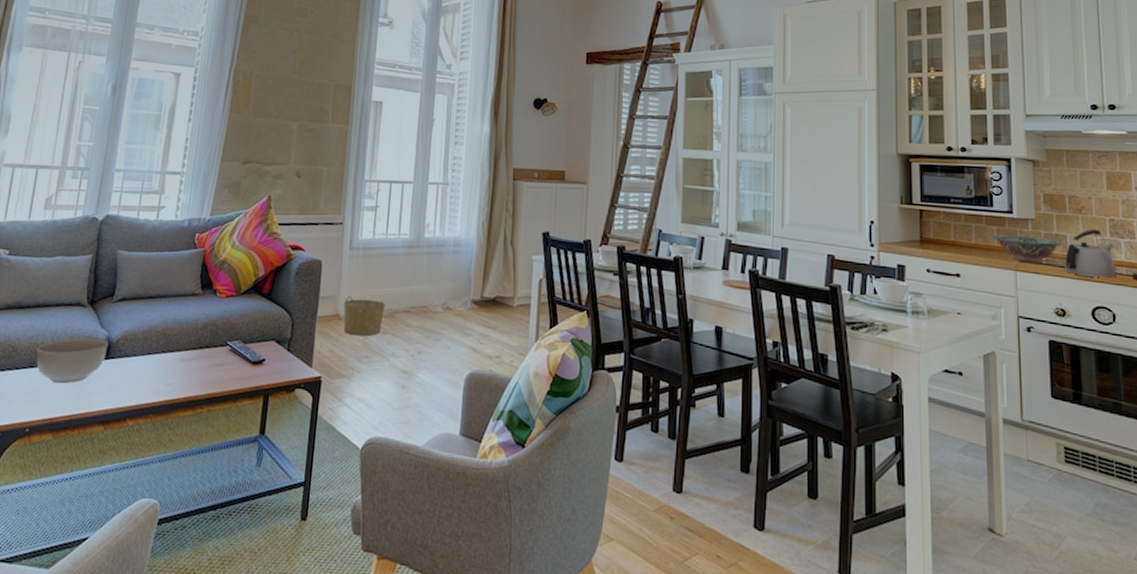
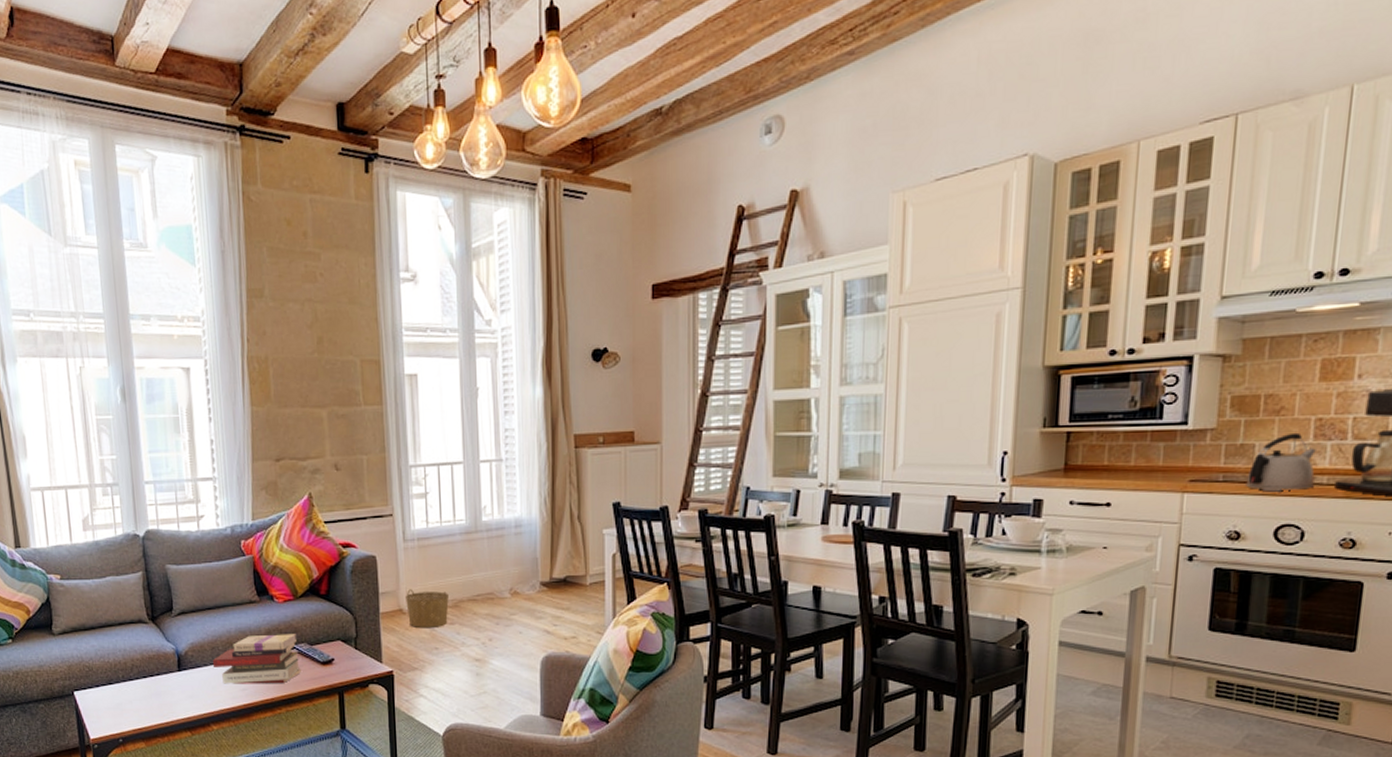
bowl: present [36,338,108,384] -> none [110,653,178,697]
books: none [142,328,232,381] -> present [212,634,301,684]
bowl: present [993,234,1063,263] -> none [1157,449,1249,482]

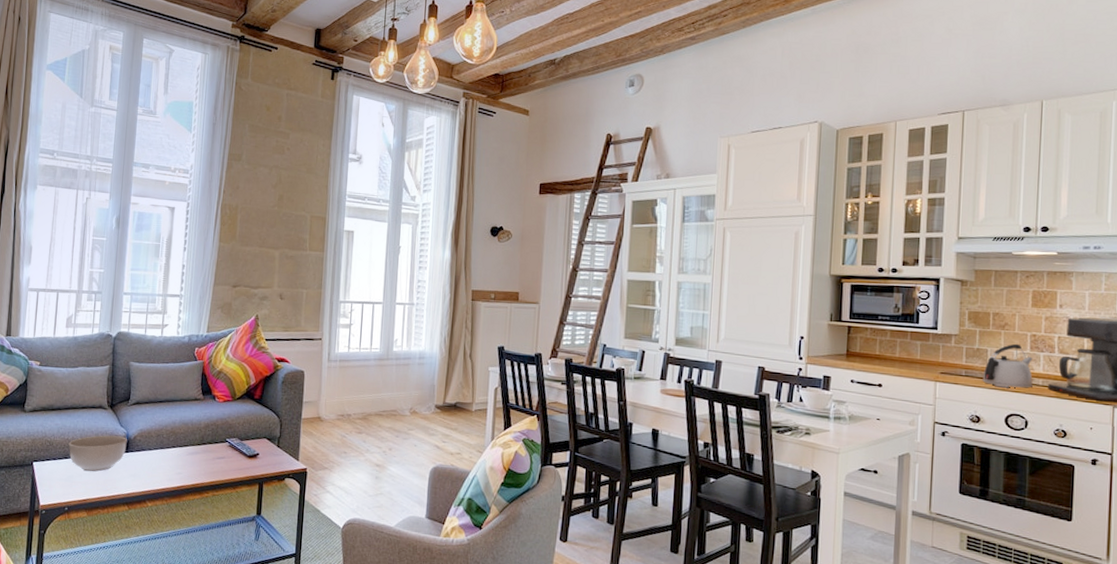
bowl: none [110,653,178,697] -> present [68,435,127,472]
books: present [212,634,301,684] -> none [156,427,230,471]
basket: present [406,589,449,629] -> none [324,401,360,435]

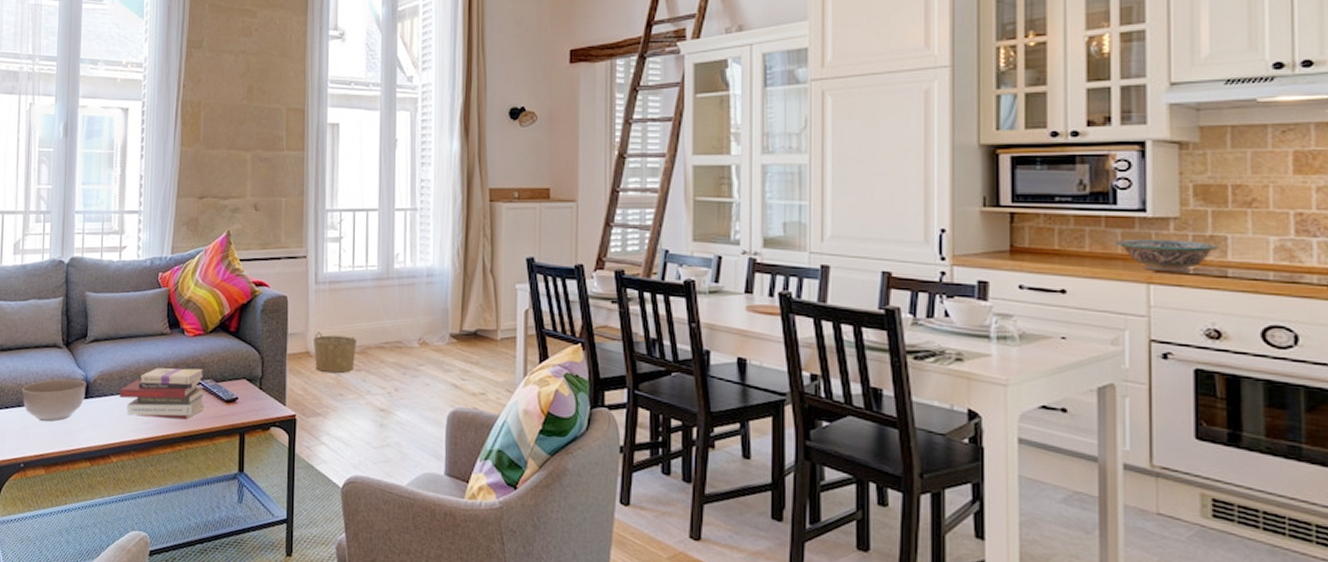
books: none [156,427,230,471] -> present [119,368,205,419]
basket: none [324,401,360,435] -> present [314,332,357,374]
bowl: none [916,348,984,375] -> present [1115,238,1221,273]
kettle: present [982,343,1033,388] -> none [1221,226,1302,290]

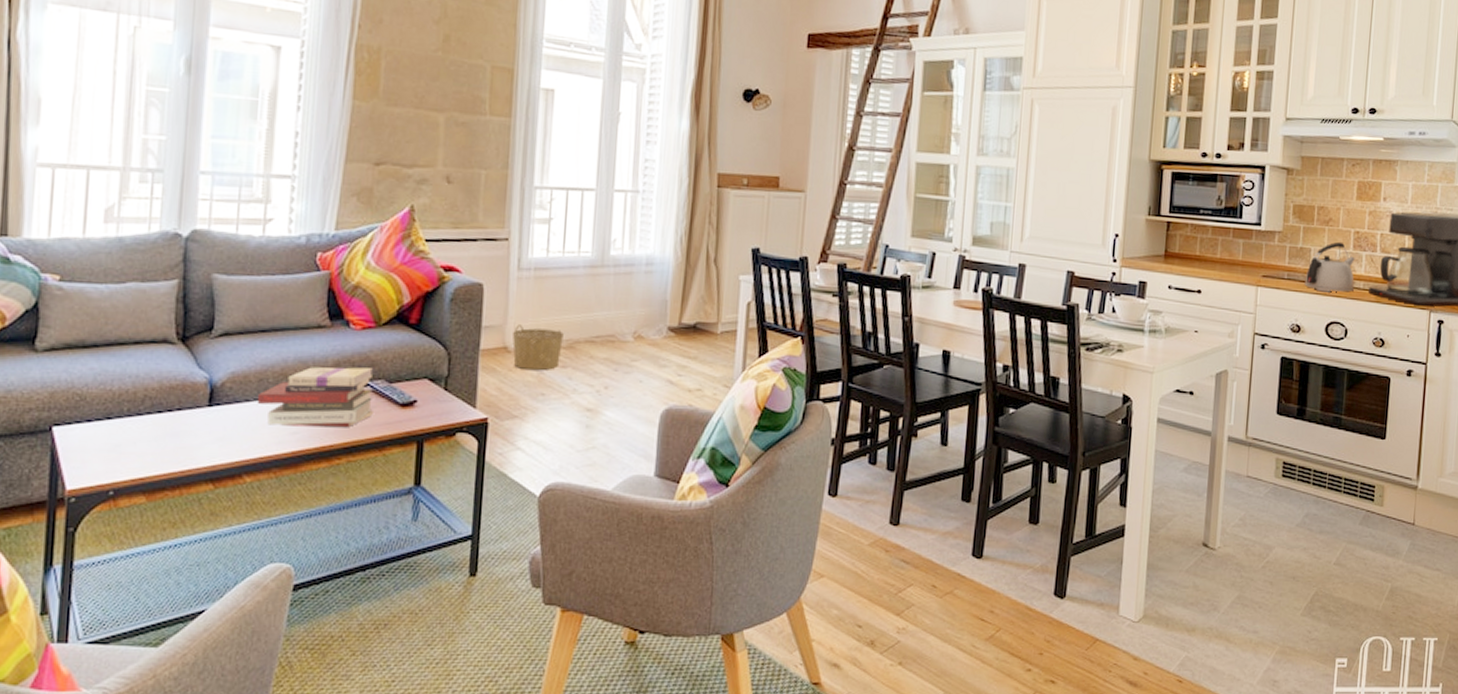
bowl: present [21,379,86,422] -> none [112,382,210,437]
bowl: present [1115,238,1221,273] -> none [1238,248,1307,278]
kettle: none [1221,226,1302,290] -> present [1304,241,1355,293]

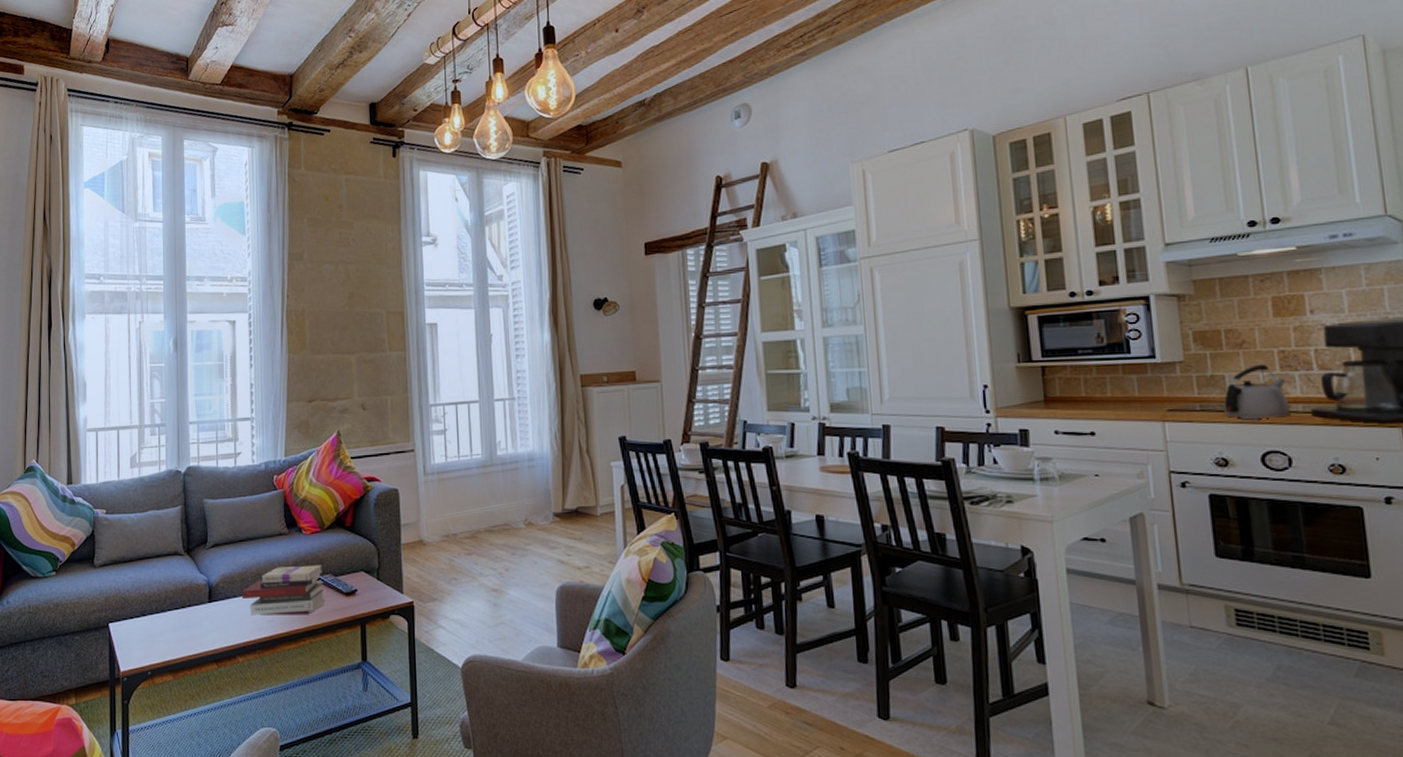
basket: present [512,324,564,371] -> none [426,521,467,559]

